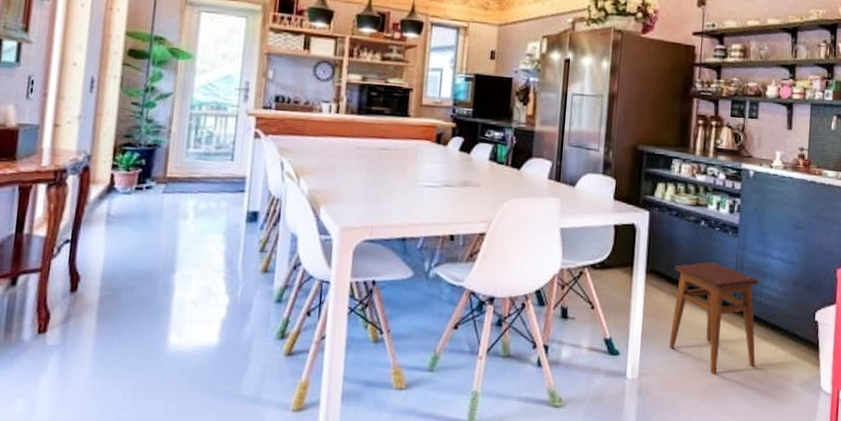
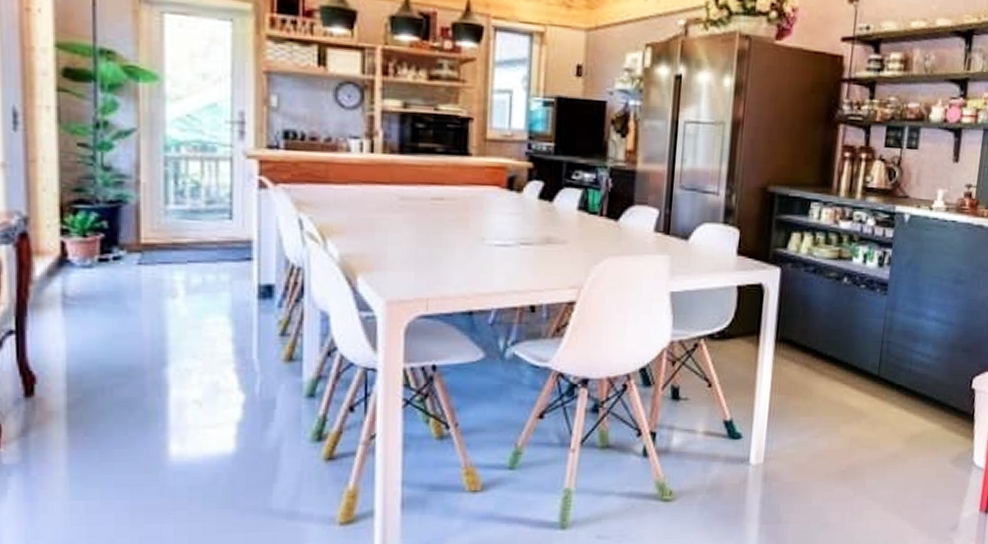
stool: present [668,261,759,375] -> none [800,325,909,455]

